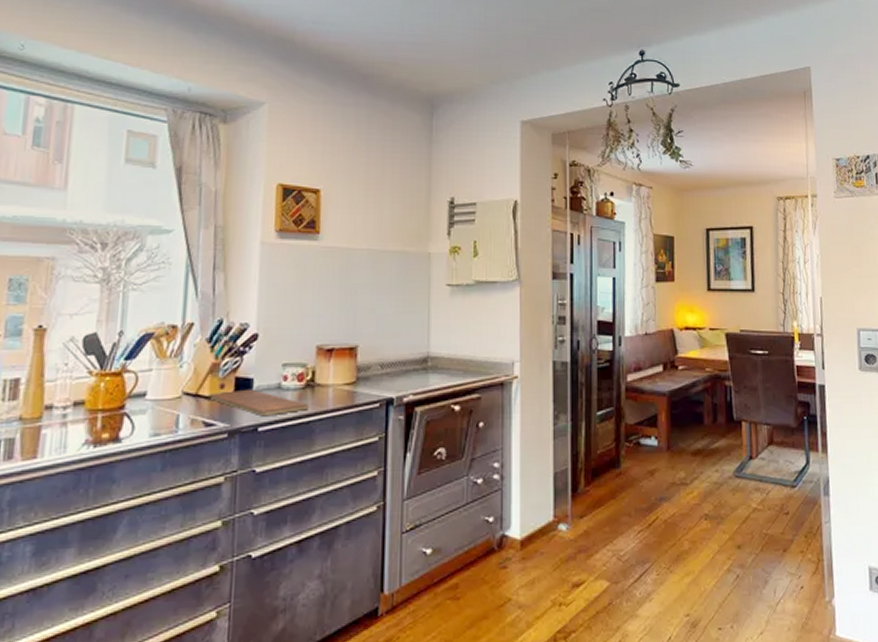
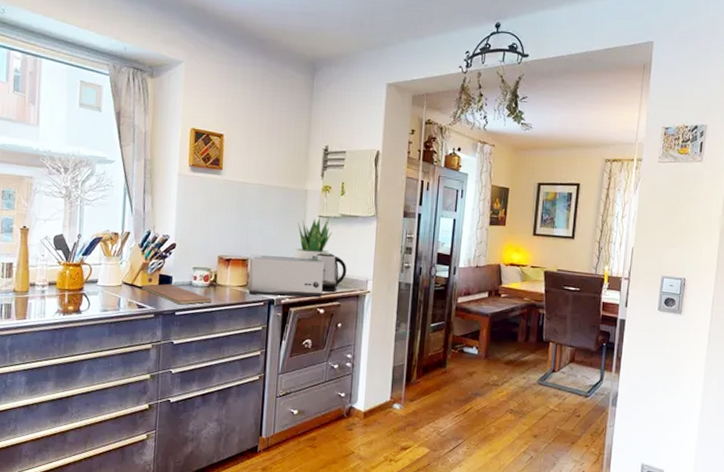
toaster: none [357,339,459,394] -> present [247,254,325,298]
planter: none [418,284,465,340] -> present [294,216,332,259]
kettle: none [440,331,486,383] -> present [311,252,347,293]

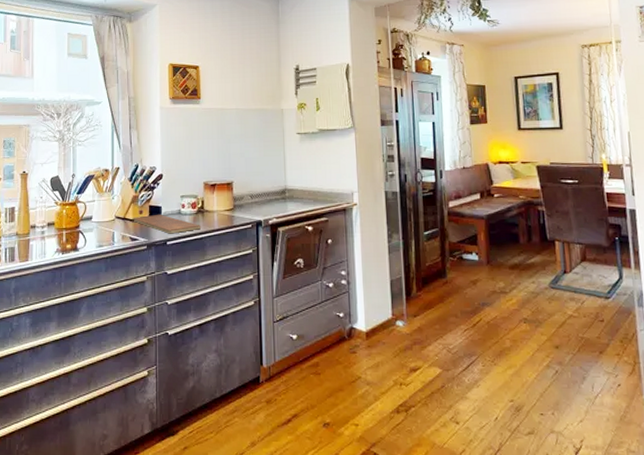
toaster: present [247,254,325,298] -> none [234,175,309,218]
planter: present [294,216,332,259] -> none [277,133,312,177]
kettle: present [311,252,347,293] -> none [294,168,331,209]

